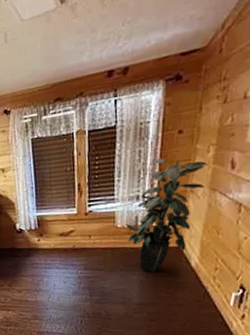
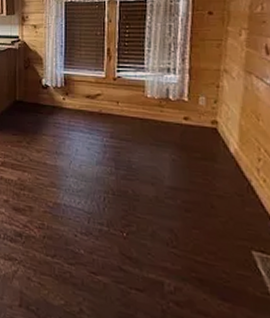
indoor plant: present [126,158,208,273] -> none [156,35,241,153]

